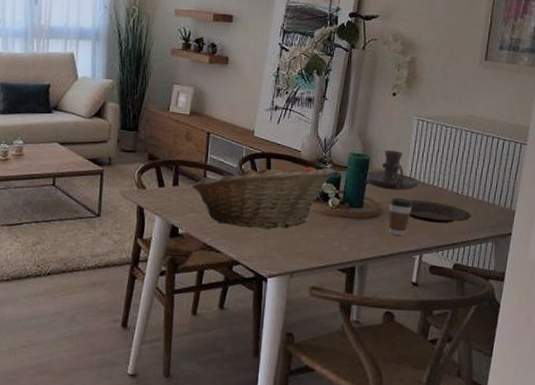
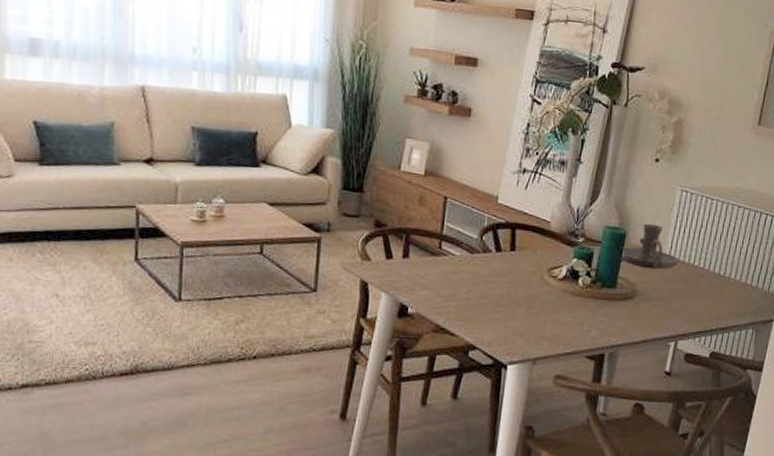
fruit basket: present [191,163,335,229] -> none [424,234,588,310]
coffee cup: present [388,197,413,237] -> none [643,277,671,321]
plate: present [408,199,472,223] -> none [665,279,733,307]

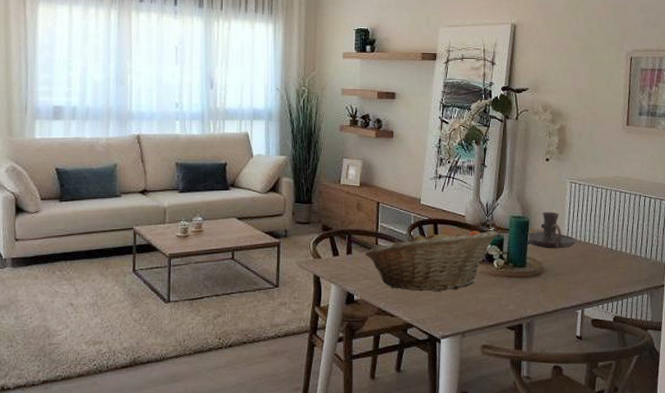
fruit basket: none [424,234,588,310] -> present [364,229,498,291]

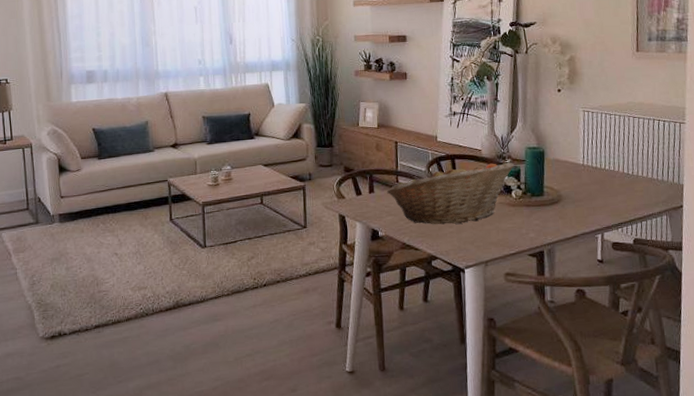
candle holder: present [526,211,577,249] -> none [542,140,593,177]

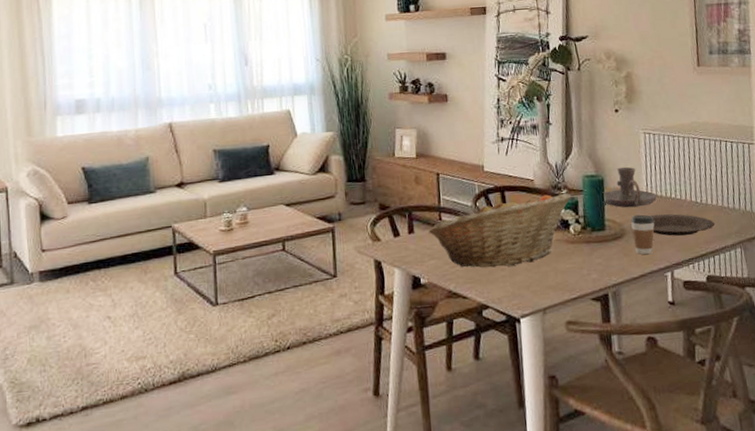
candle holder: none [542,140,593,177] -> present [602,166,657,208]
coffee cup: none [567,183,589,219] -> present [631,214,655,255]
plate: none [584,183,645,203] -> present [649,214,716,236]

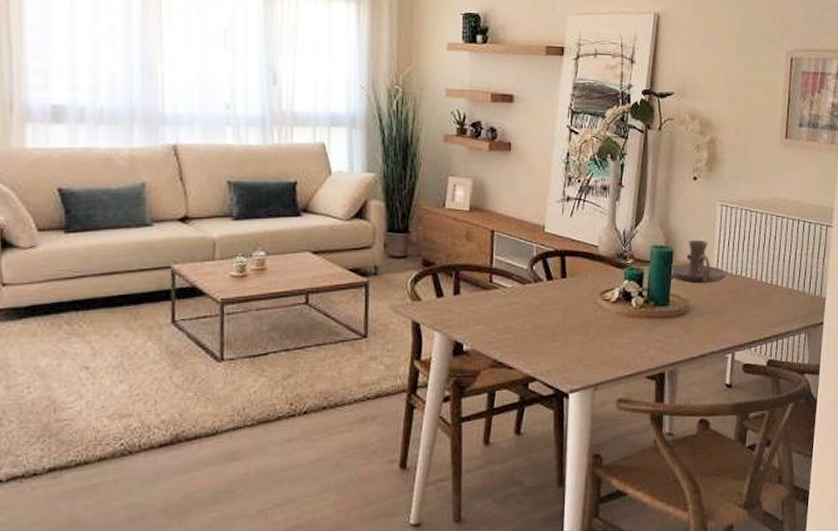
fruit basket: present [428,192,572,268] -> none [476,263,637,338]
coffee cup: present [631,214,655,255] -> none [697,291,722,335]
plate: present [649,214,716,236] -> none [717,292,783,317]

